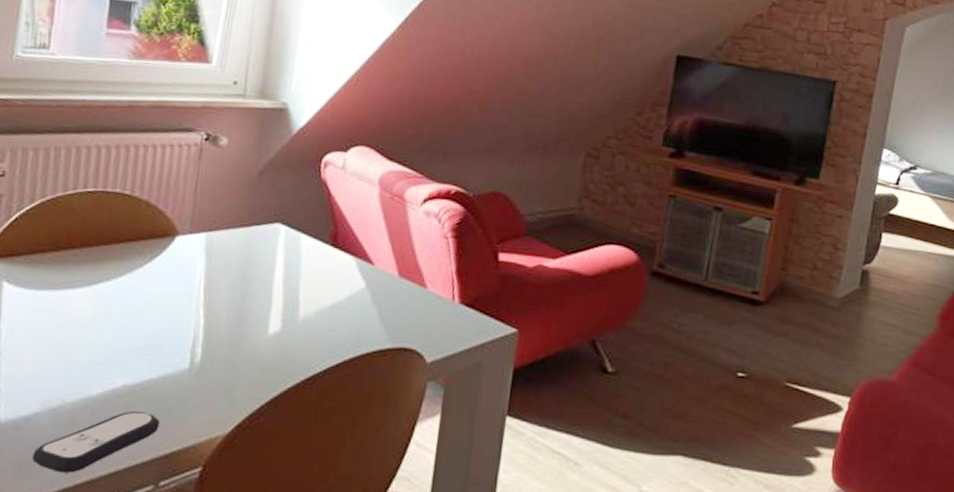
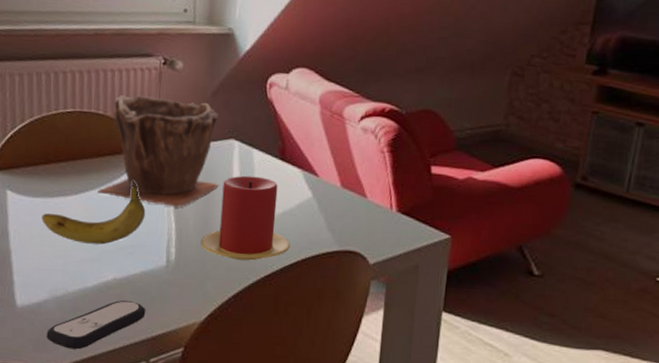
fruit: none [42,268,171,345] -> present [41,179,146,245]
plant pot: none [114,173,264,301] -> present [97,95,218,208]
candle: none [232,263,338,361] -> present [200,175,290,261]

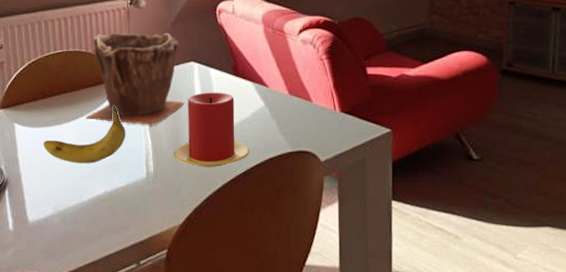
remote control: present [46,300,146,350] -> none [54,211,133,257]

